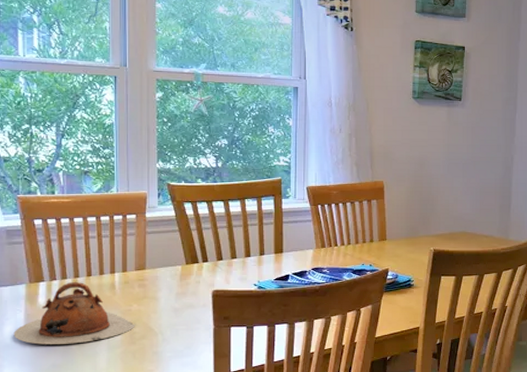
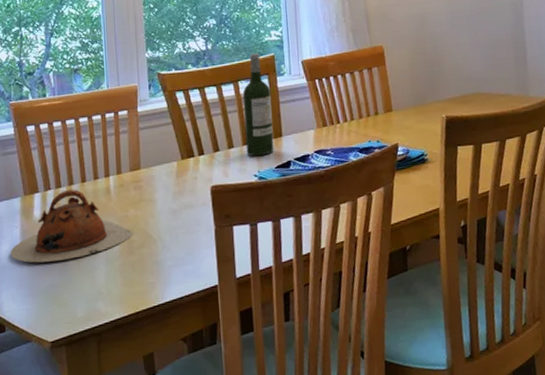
wine bottle: none [248,176,276,268] -> present [243,53,274,157]

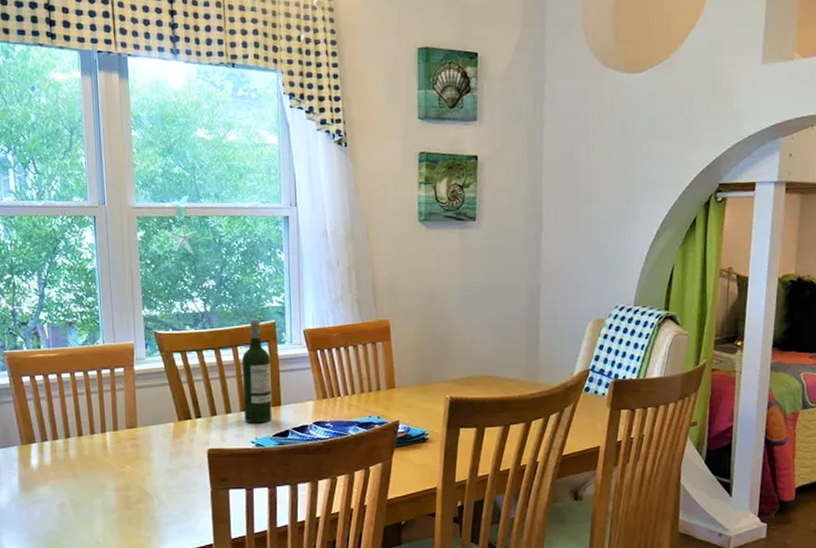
teapot: present [10,189,134,263] -> none [9,442,131,510]

